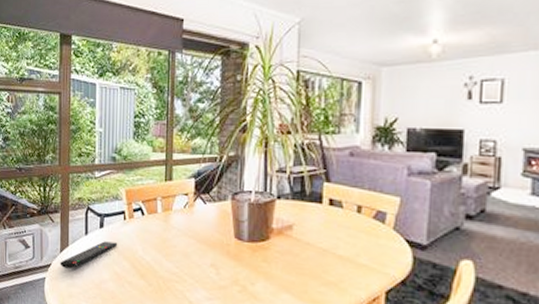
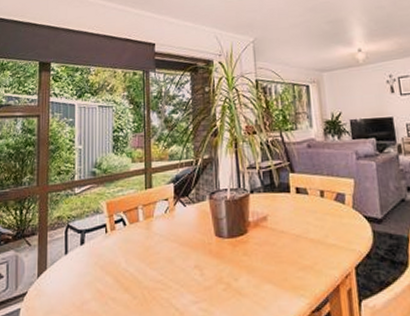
remote control: present [60,241,118,269] -> none [37,258,100,294]

